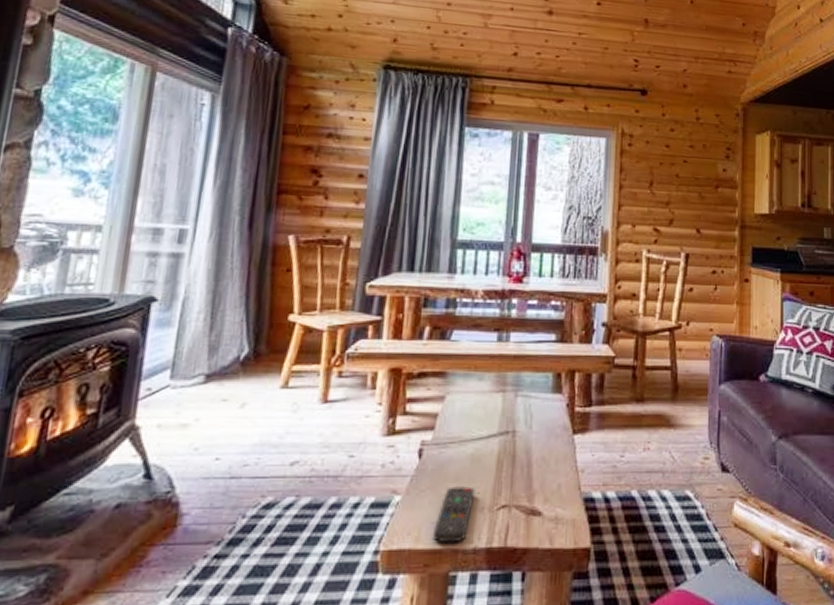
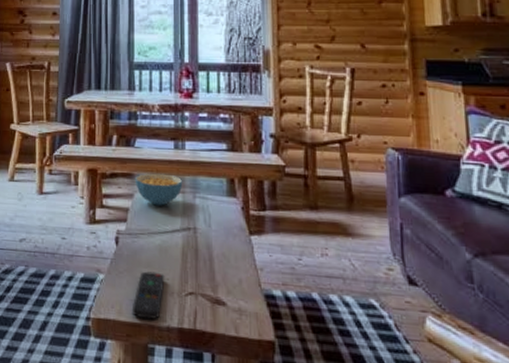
cereal bowl: none [447,370,505,408] -> present [134,173,183,206]

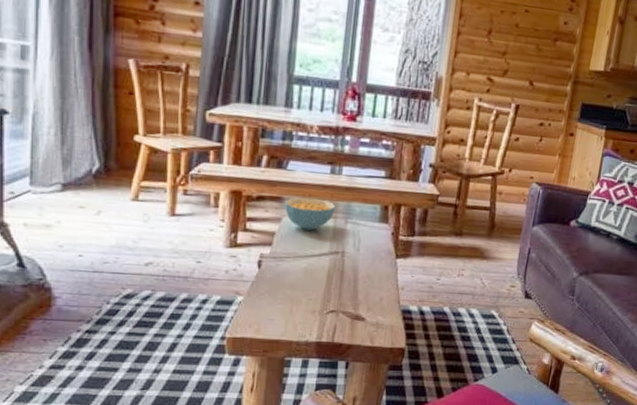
remote control: present [133,271,165,320] -> none [271,292,308,336]

